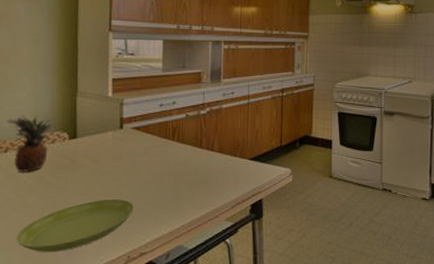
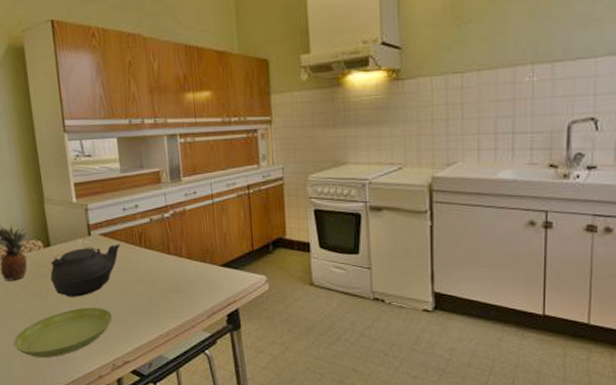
teapot: none [71,137,153,189] -> present [50,244,121,297]

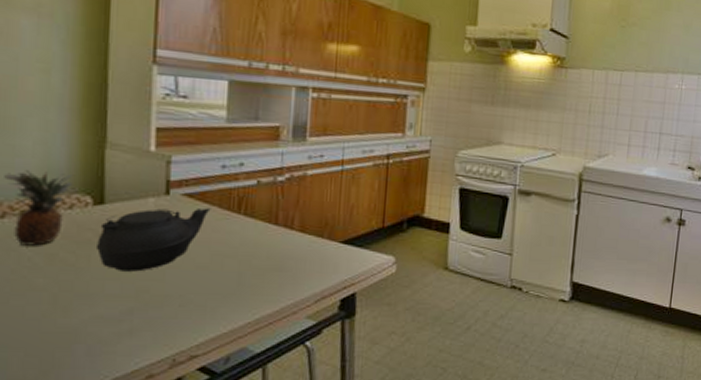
saucer: present [13,307,113,357] -> none [16,285,183,351]

